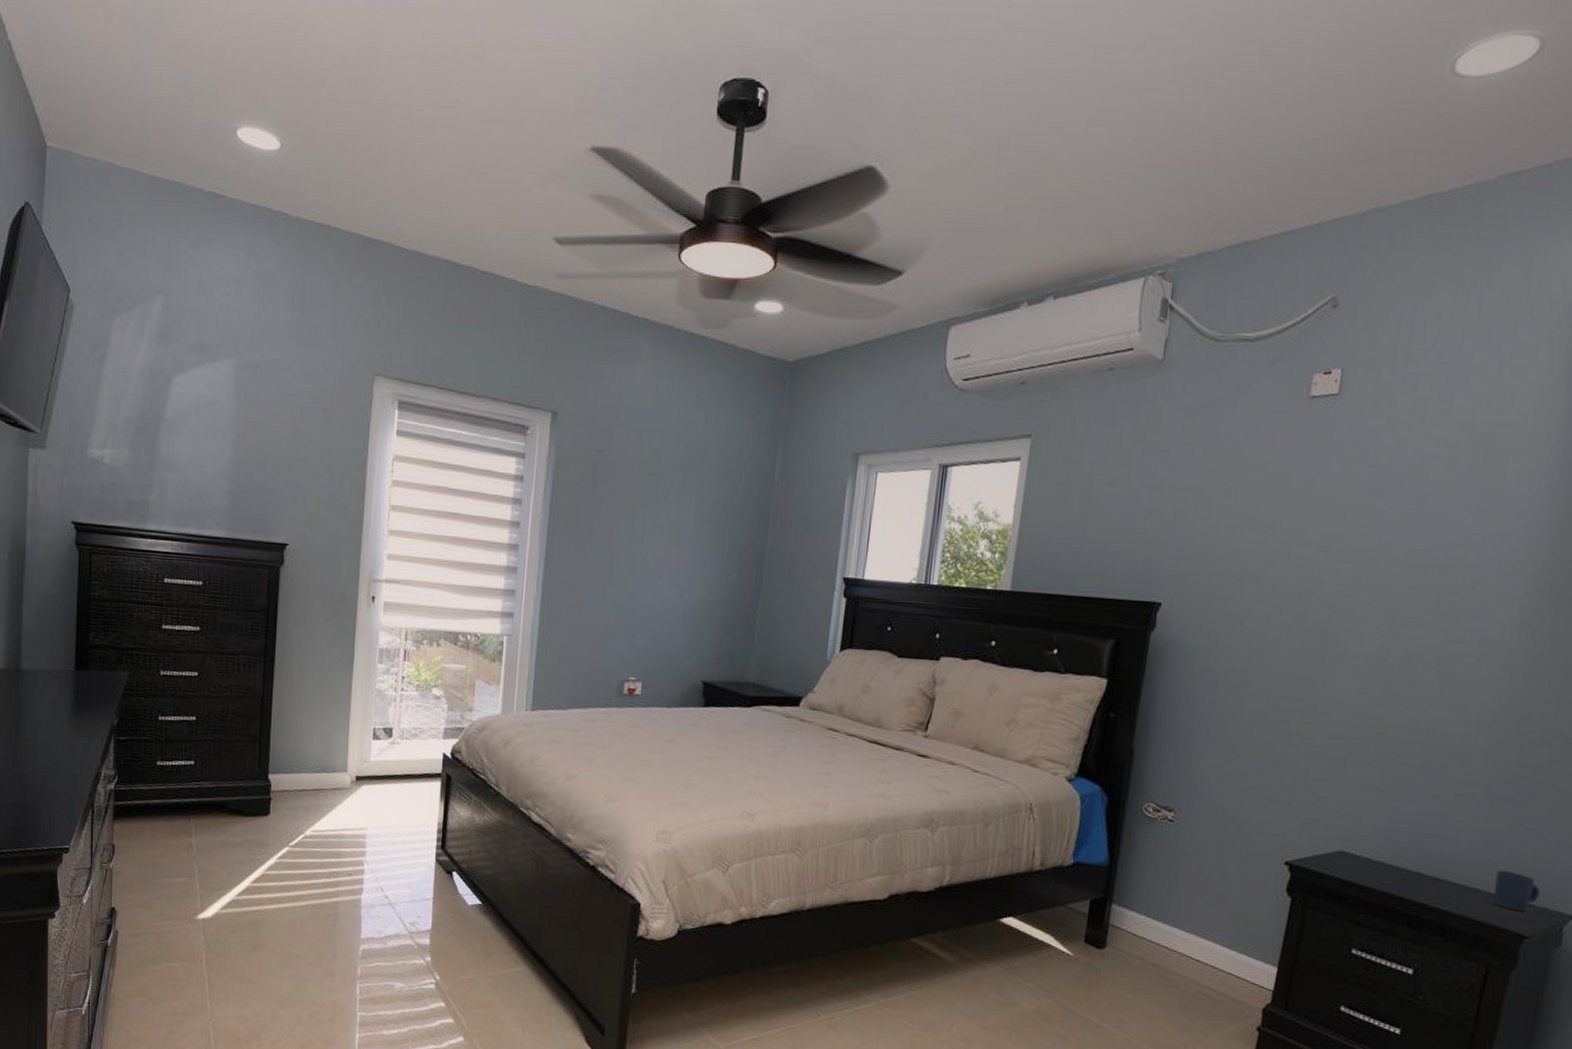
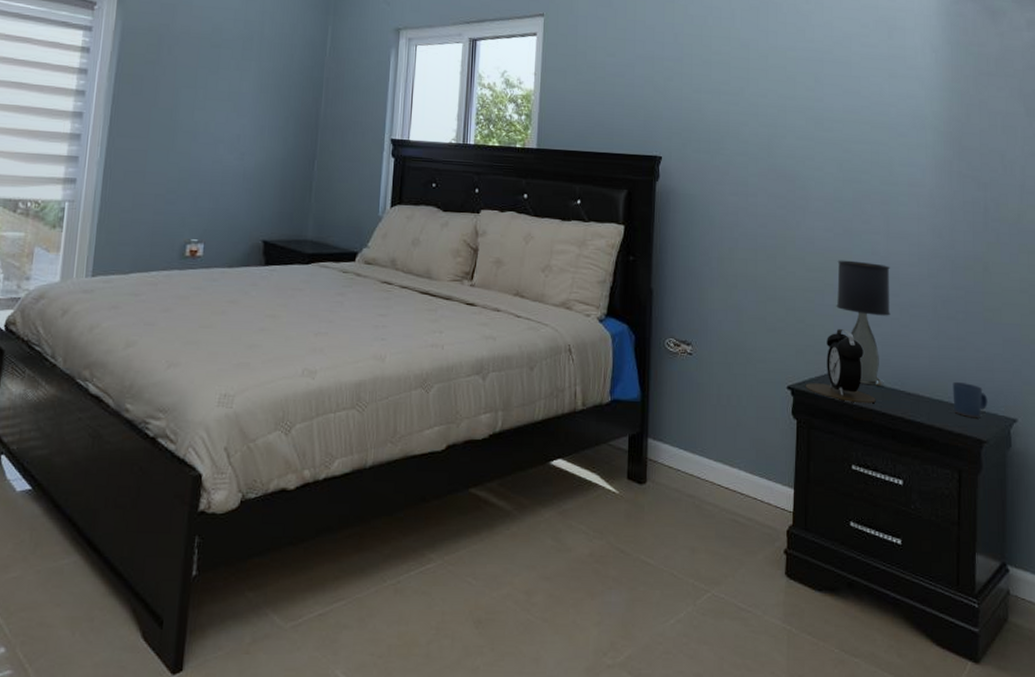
alarm clock: none [1307,803,1394,887] -> present [805,328,876,404]
table lamp: none [1359,727,1438,869] -> present [836,260,891,386]

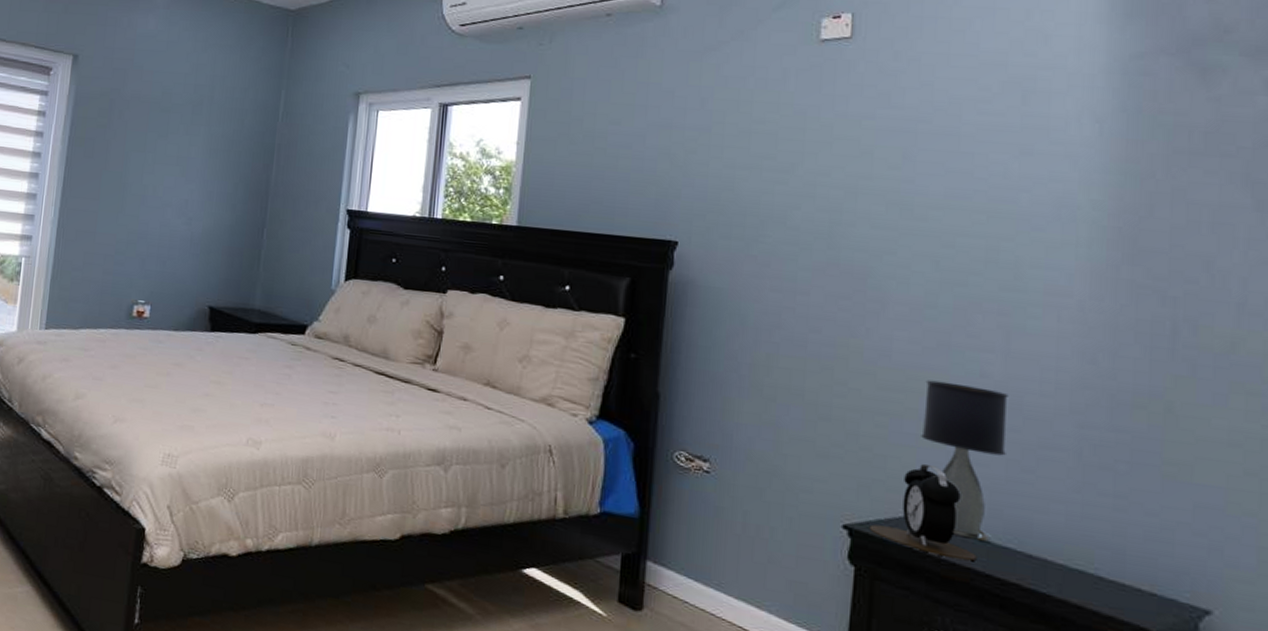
mug: present [952,381,988,418] -> none [1102,549,1162,601]

